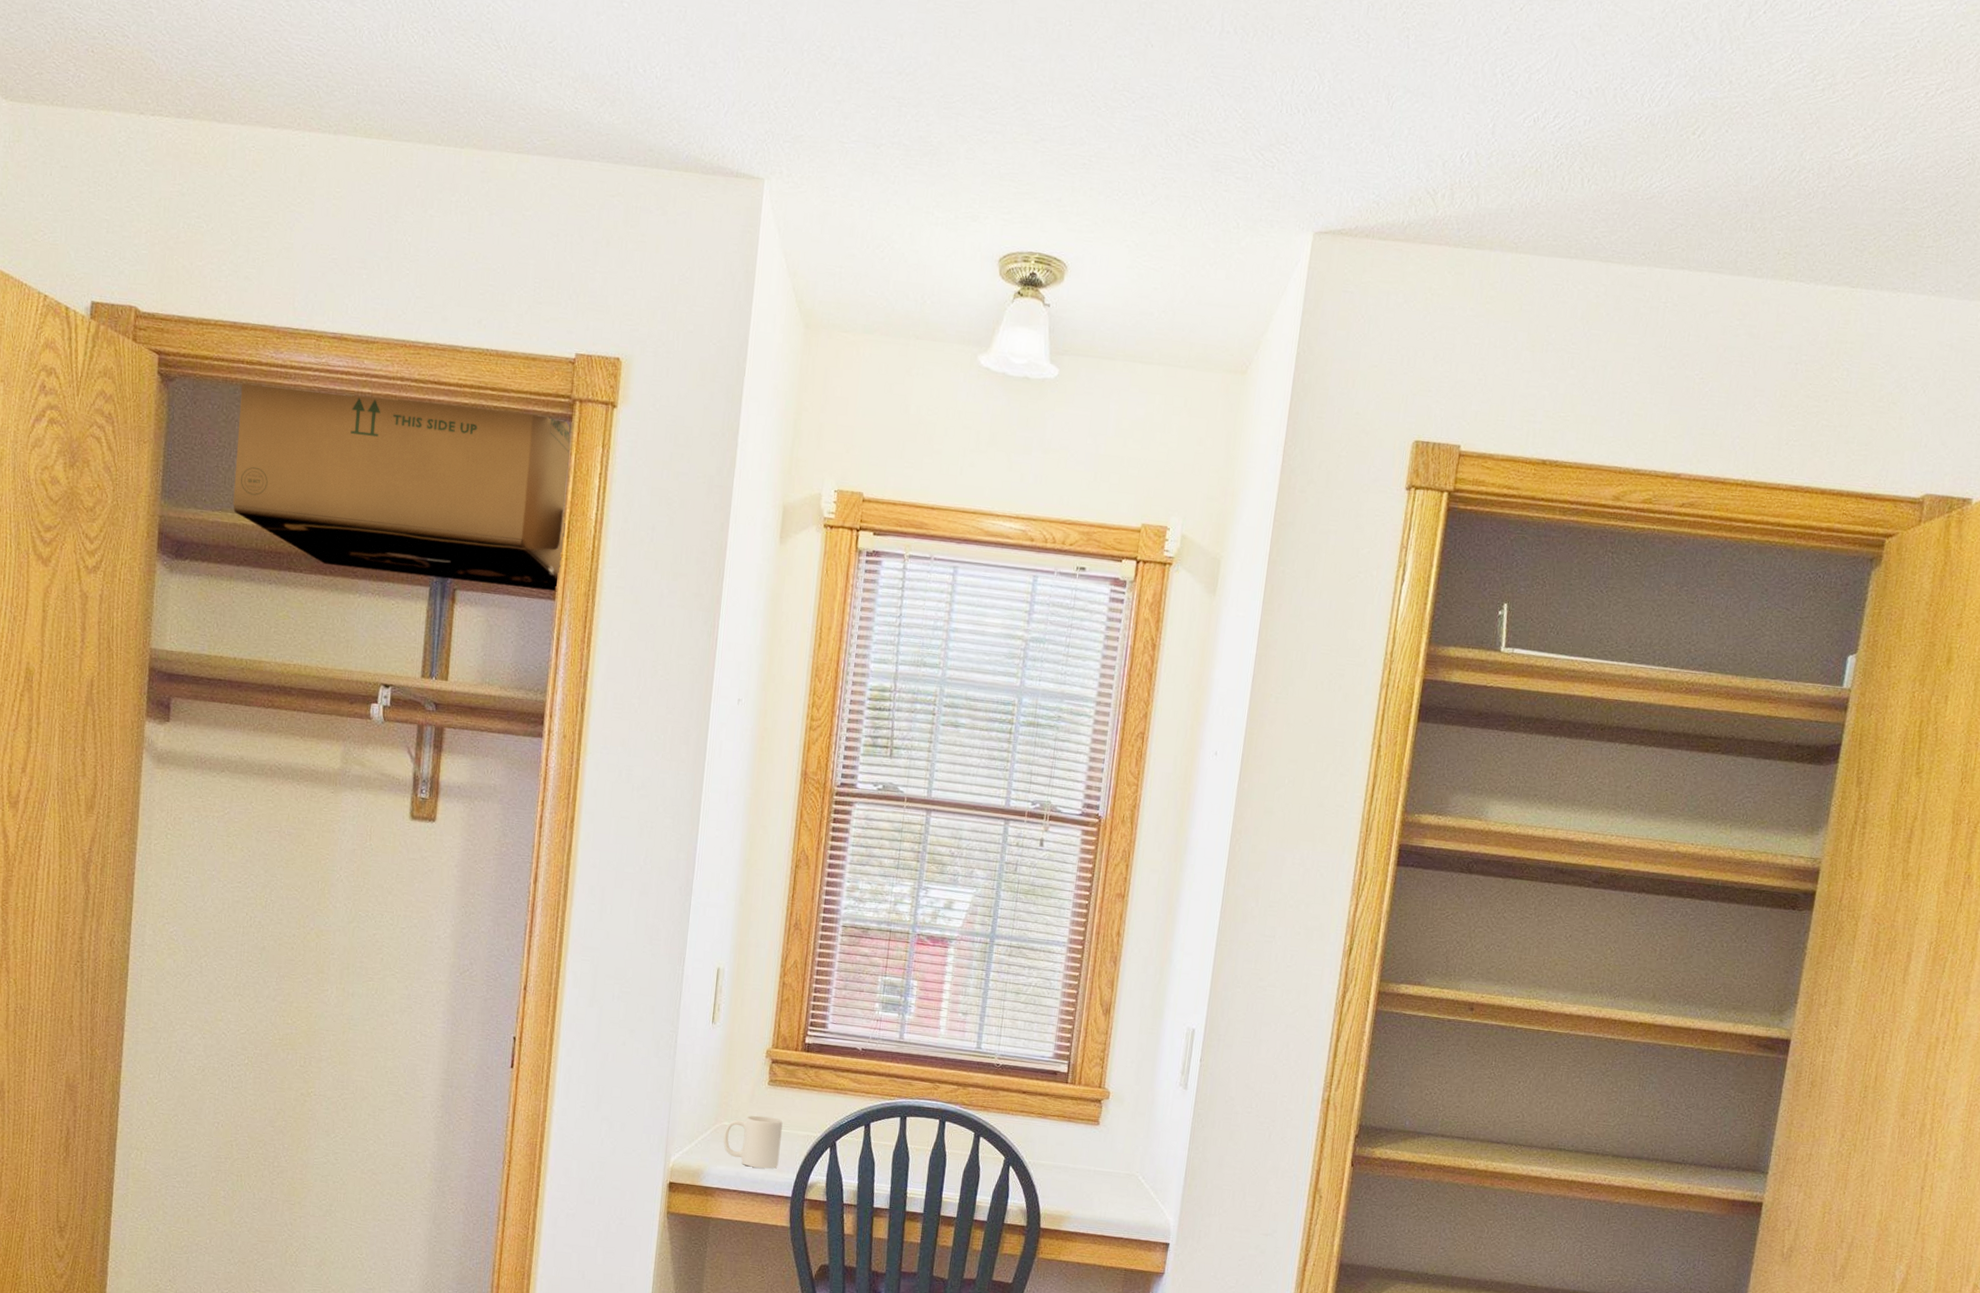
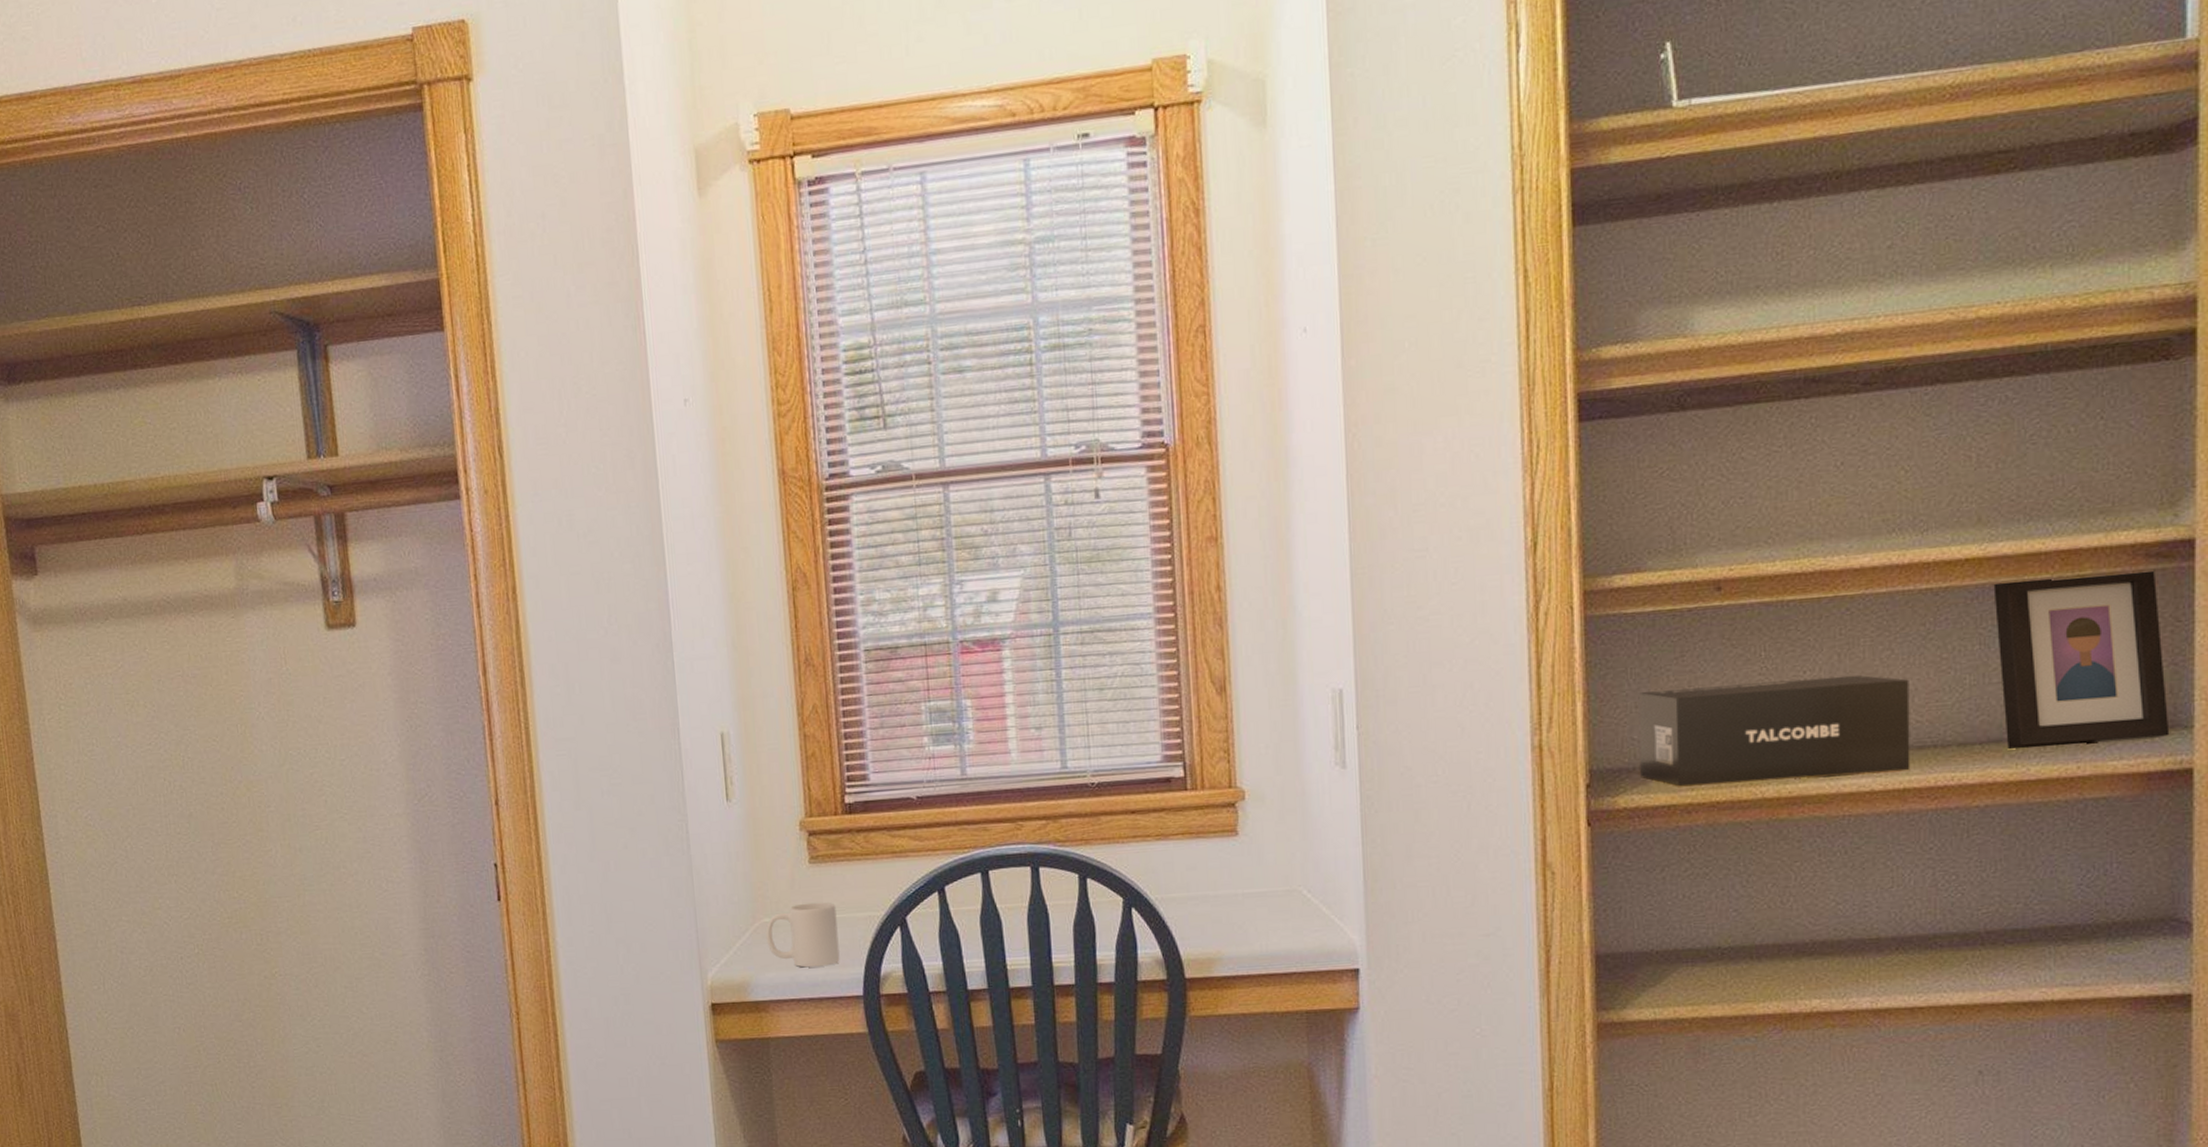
box: present [233,383,570,592] -> none [42,113,445,352]
box: none [1394,1074,1589,1167] -> present [1638,674,1910,787]
picture frame: none [1645,1045,1762,1177] -> present [1993,569,2170,750]

